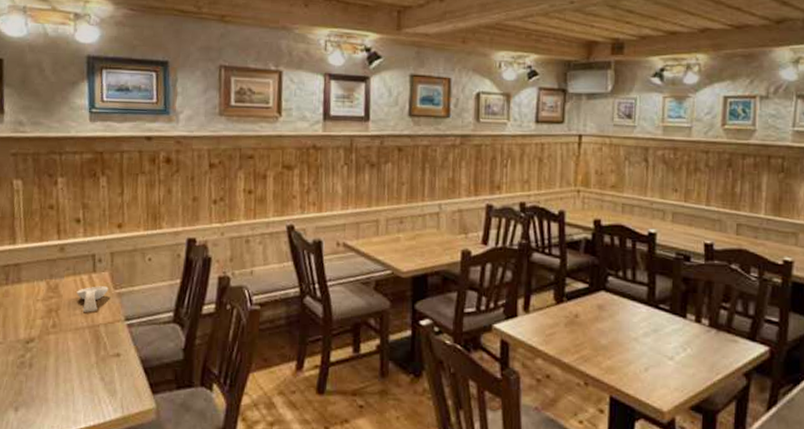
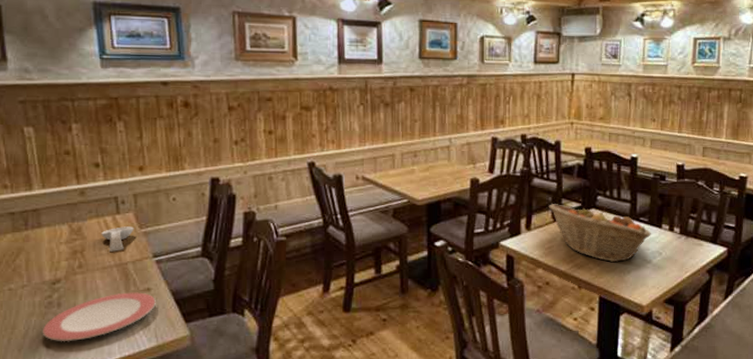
plate: none [12,356,125,406] -> present [42,292,156,342]
fruit basket: none [550,283,673,356] -> present [548,204,651,262]

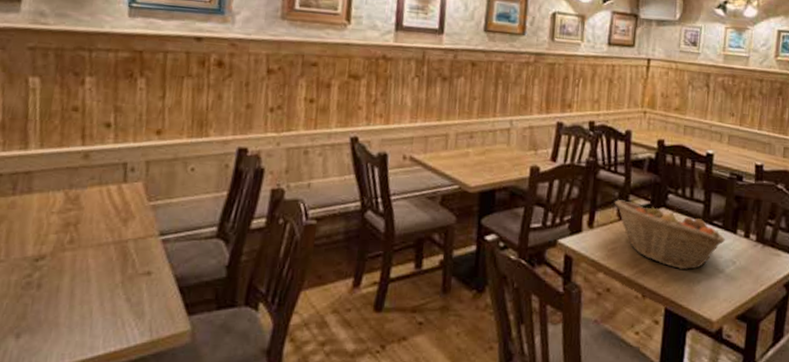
plate: present [42,292,156,342] -> none [13,275,156,332]
spoon rest: present [101,226,134,252] -> none [101,197,142,227]

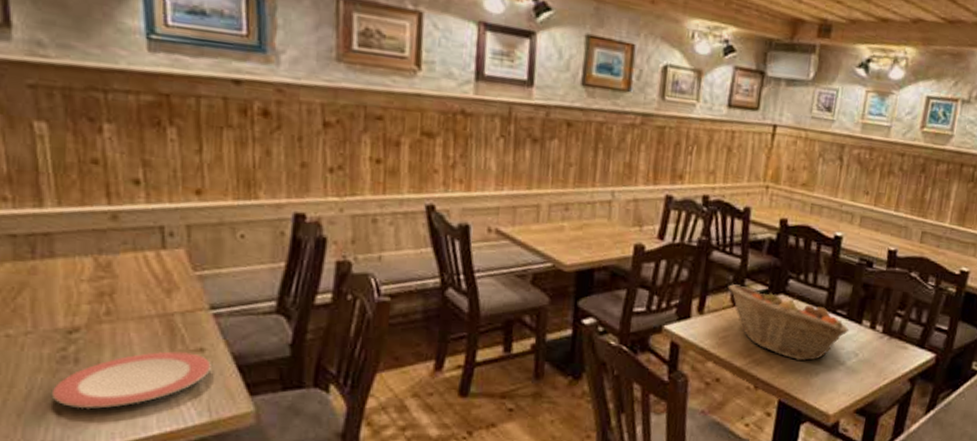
plate: none [13,275,156,332] -> present [51,351,211,410]

